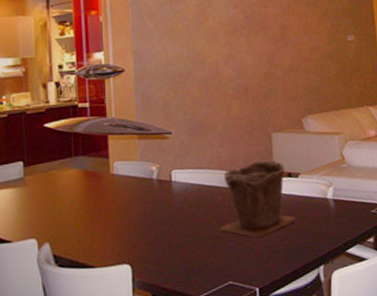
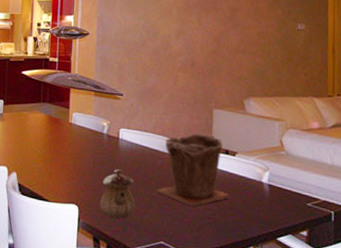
teapot: none [156,213,197,269] -> present [100,168,135,218]

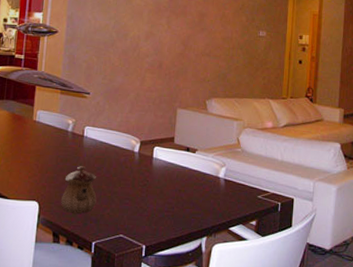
plant pot: present [156,134,230,206] -> none [118,132,188,200]

